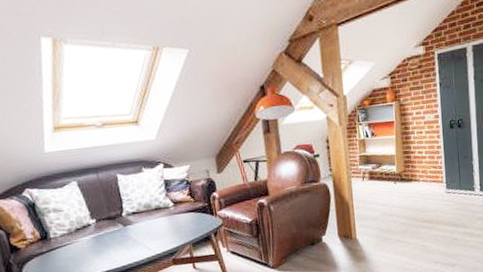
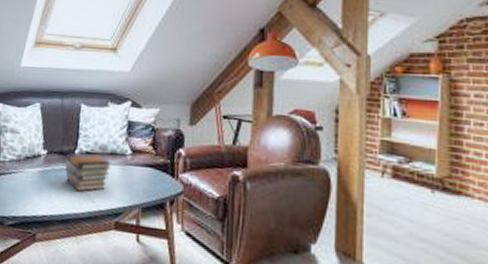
book stack: none [115,212,158,245] -> present [65,153,111,191]

